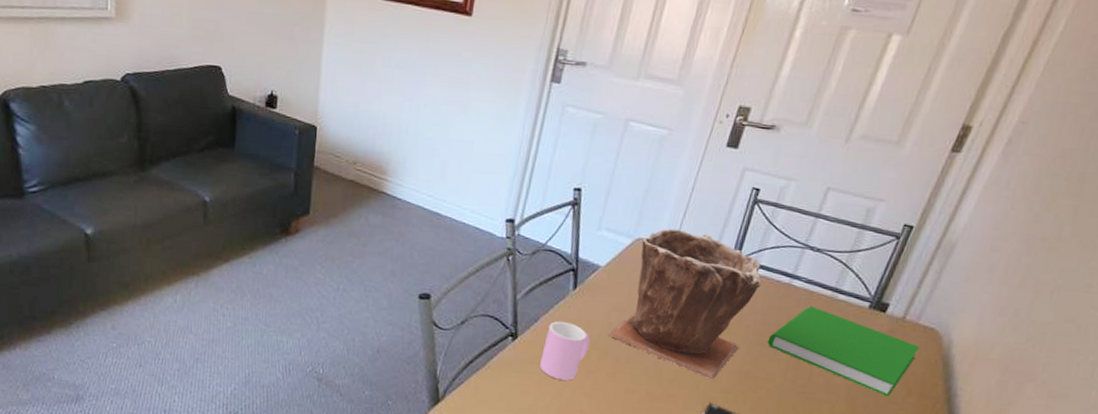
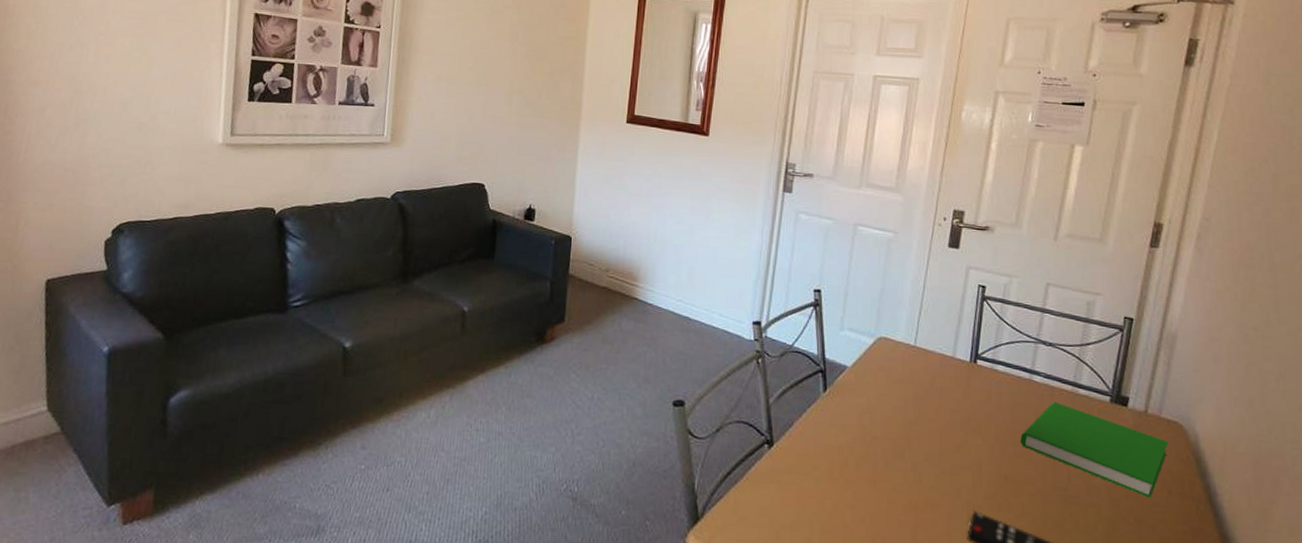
cup: present [540,321,591,381] -> none [798,425,846,491]
plant pot: present [609,228,762,380] -> none [864,326,1003,485]

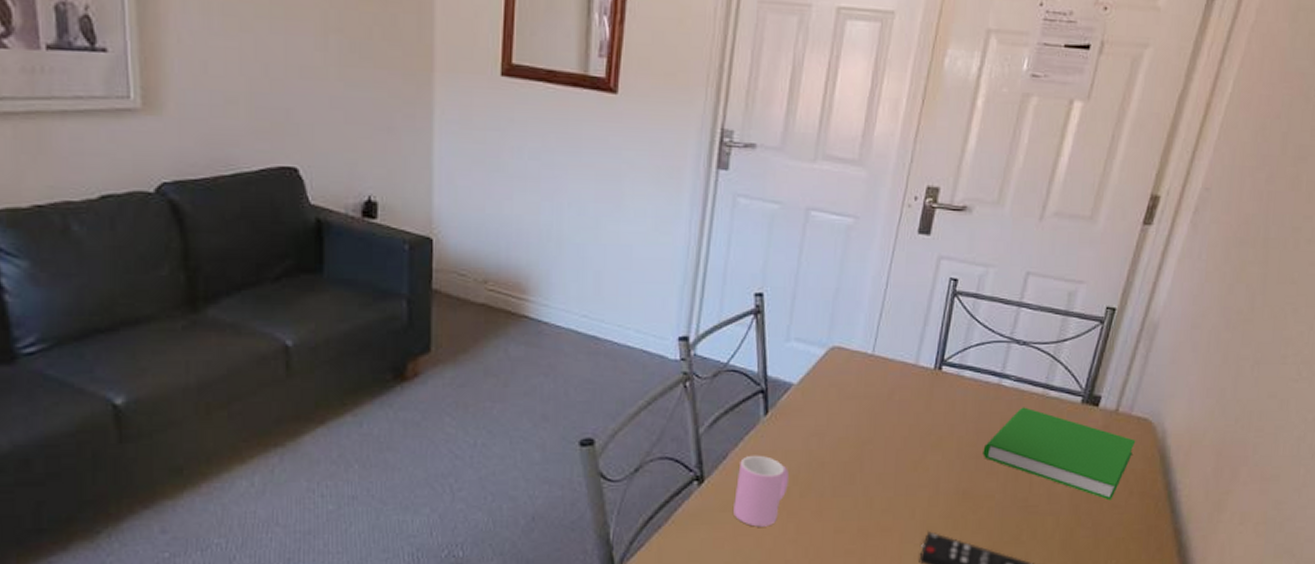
cup: none [798,425,846,491] -> present [733,455,790,527]

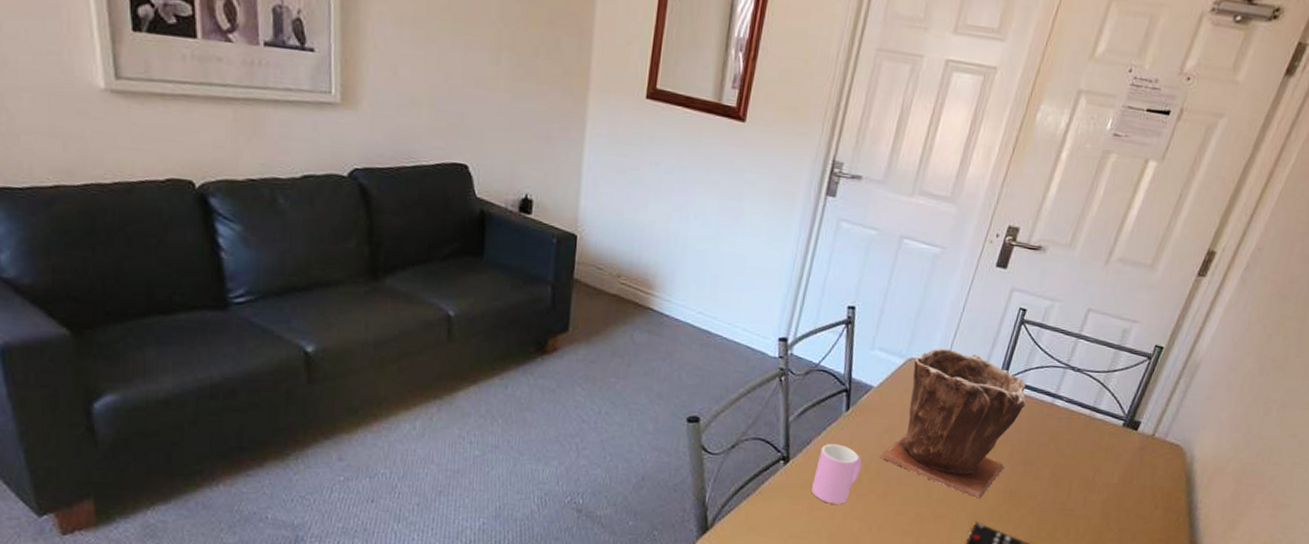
plant pot: none [810,332,970,505] -> present [880,348,1027,500]
book: present [983,407,1136,501] -> none [1031,425,1167,512]

